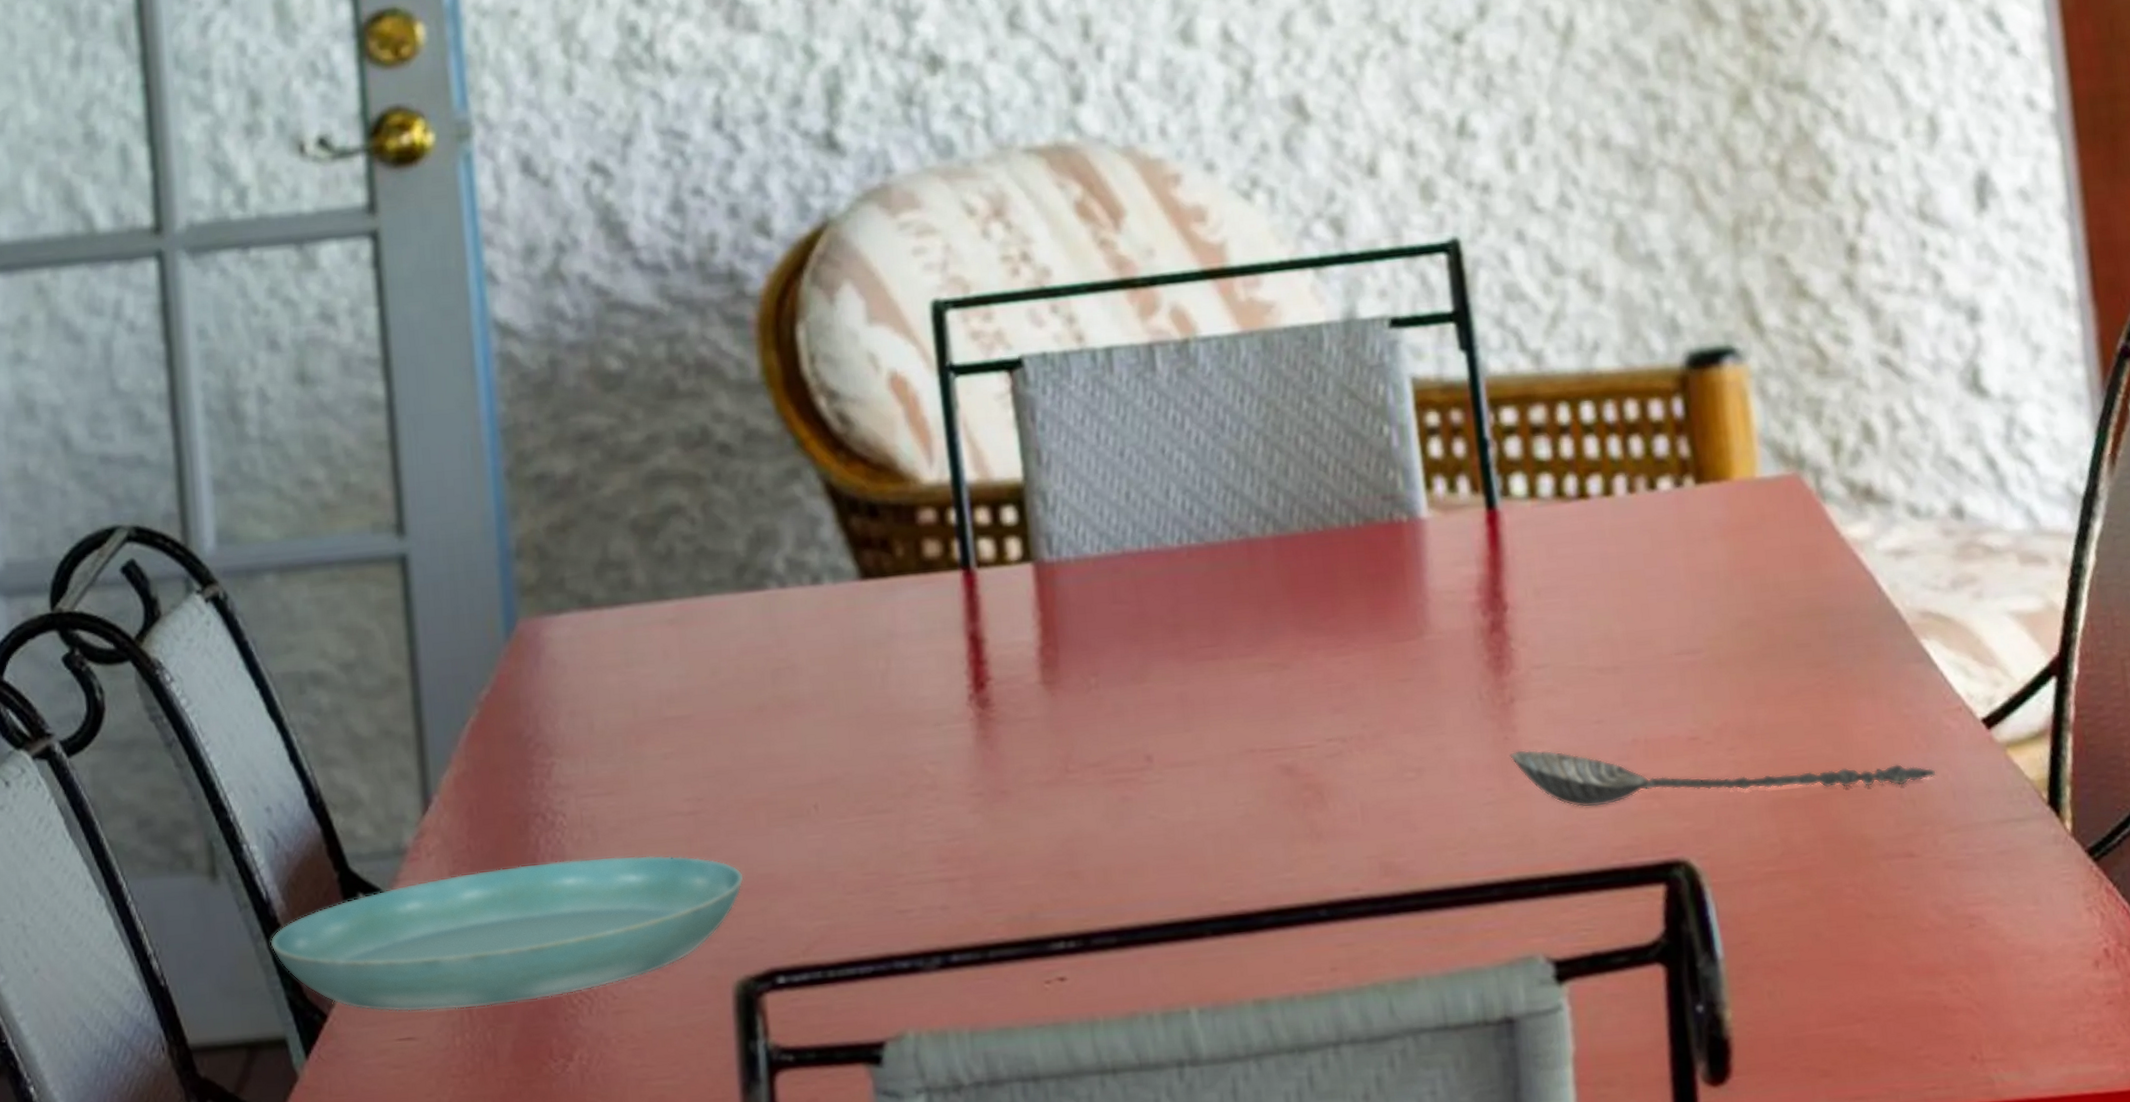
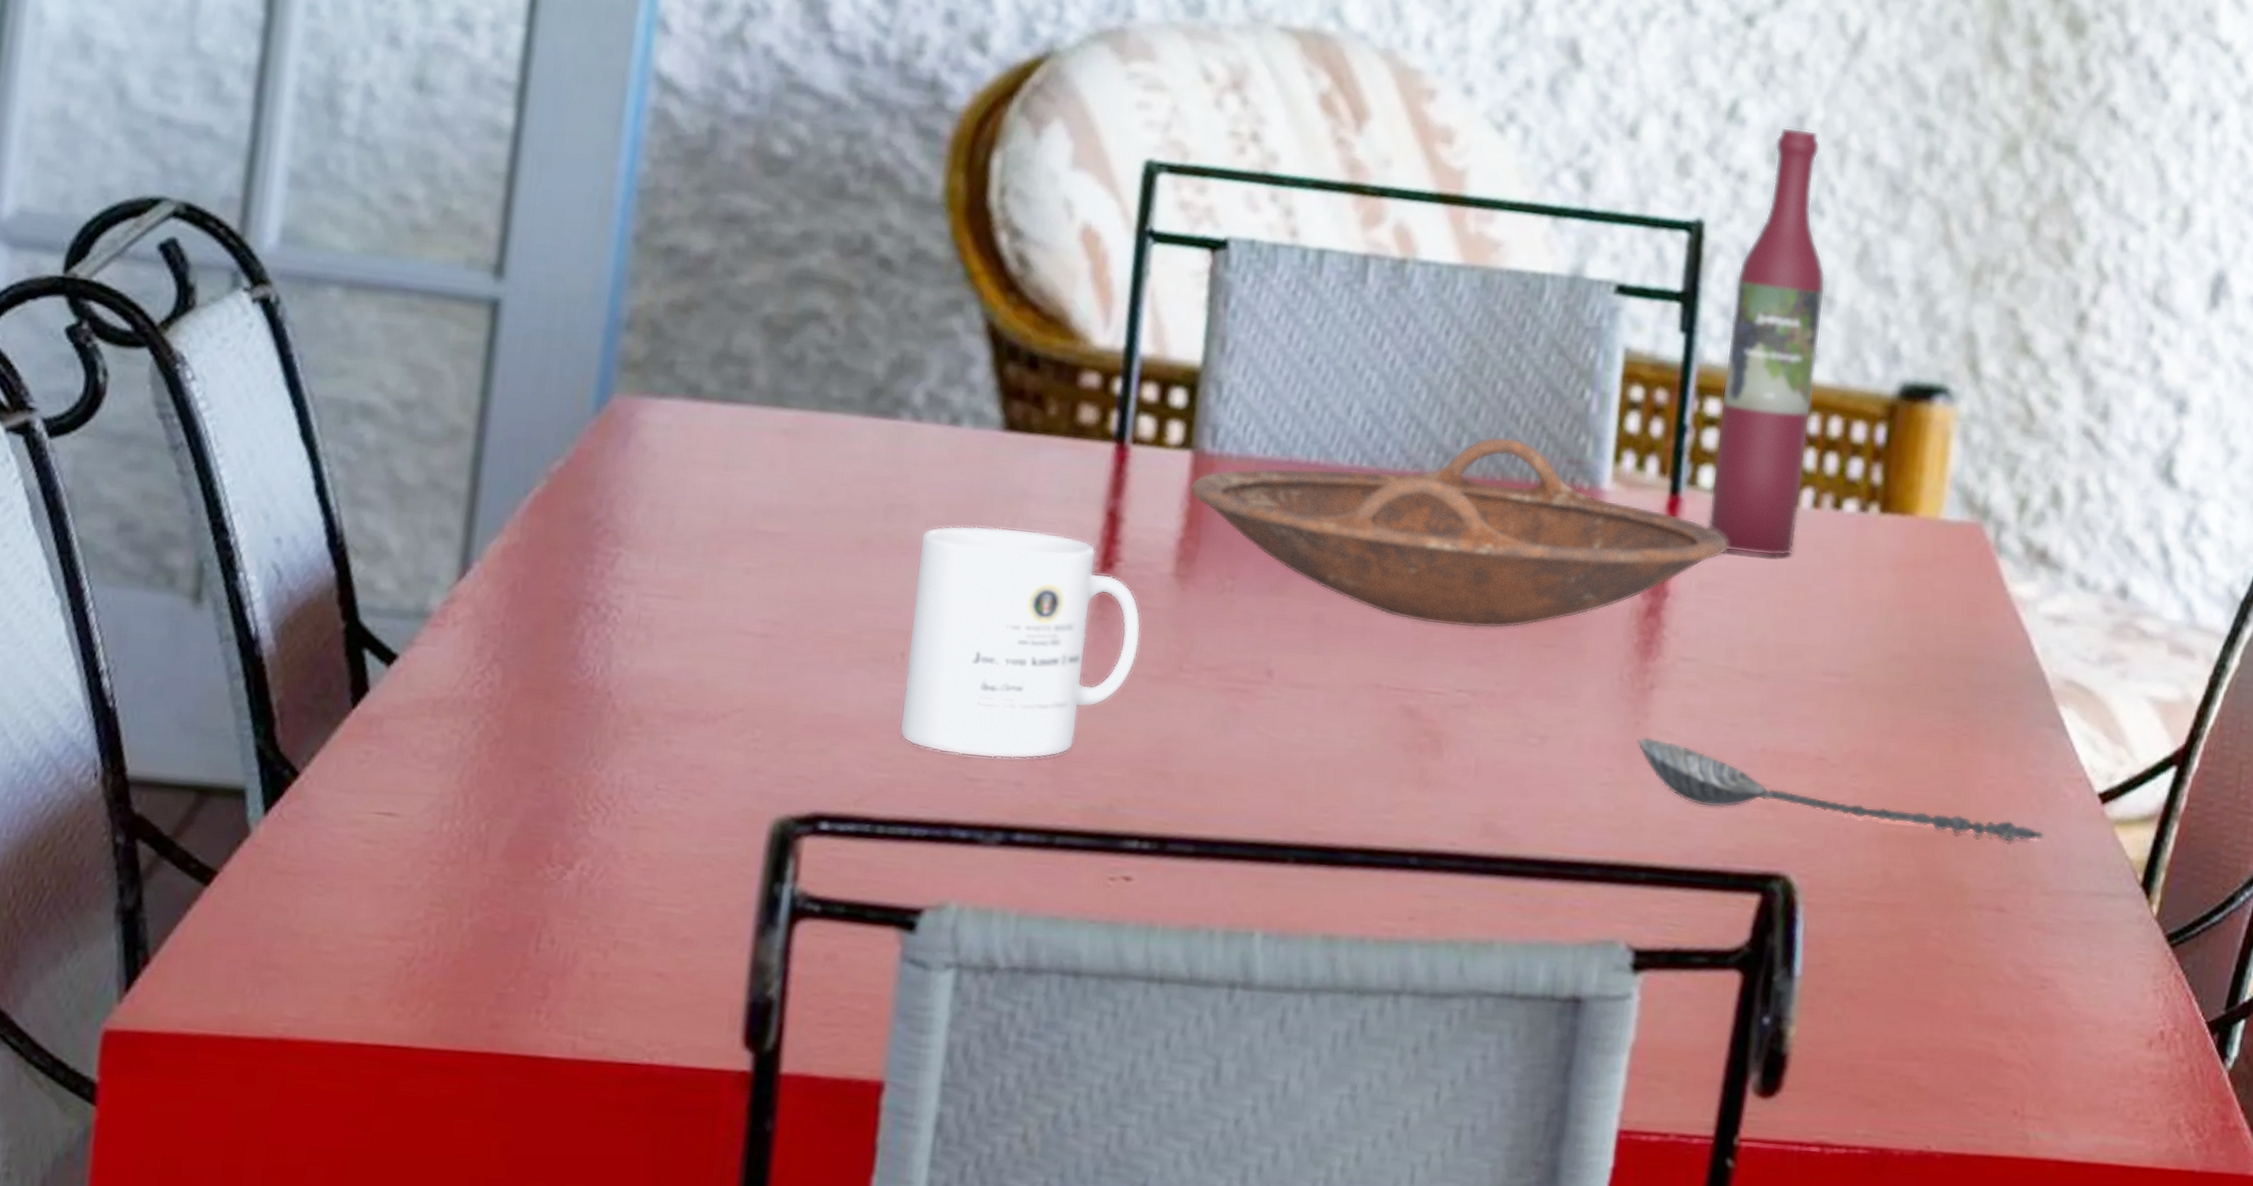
saucer: present [270,855,744,1012] -> none [248,650,807,799]
mug: none [808,666,1026,891] -> present [900,525,1141,759]
bowl: none [1037,487,1556,682] -> present [1189,436,1728,629]
wine bottle: none [1502,128,1620,553] -> present [1707,127,1826,557]

